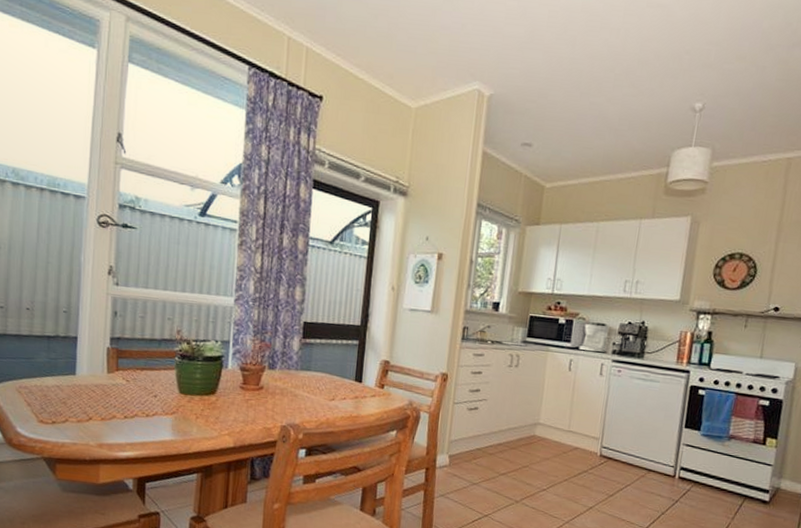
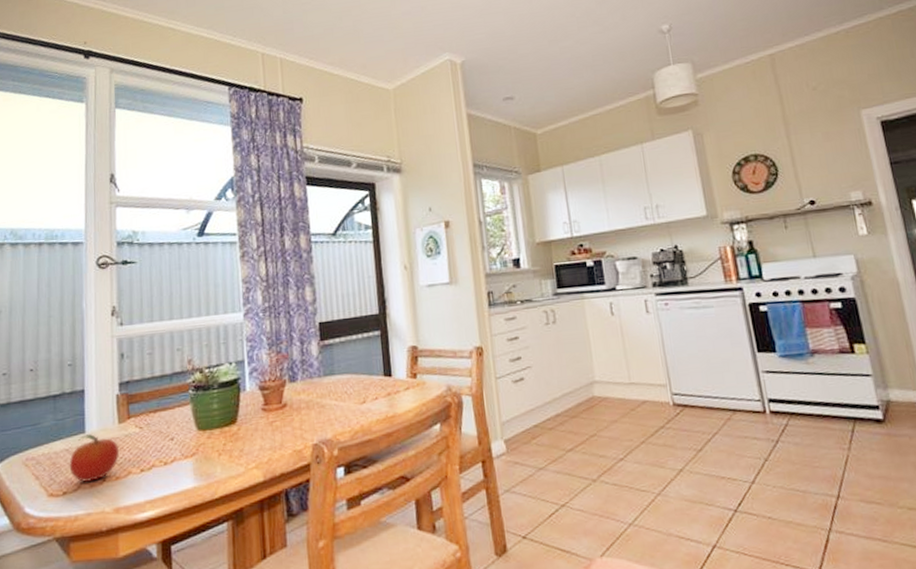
fruit: none [59,376,107,417] -> present [69,434,120,482]

